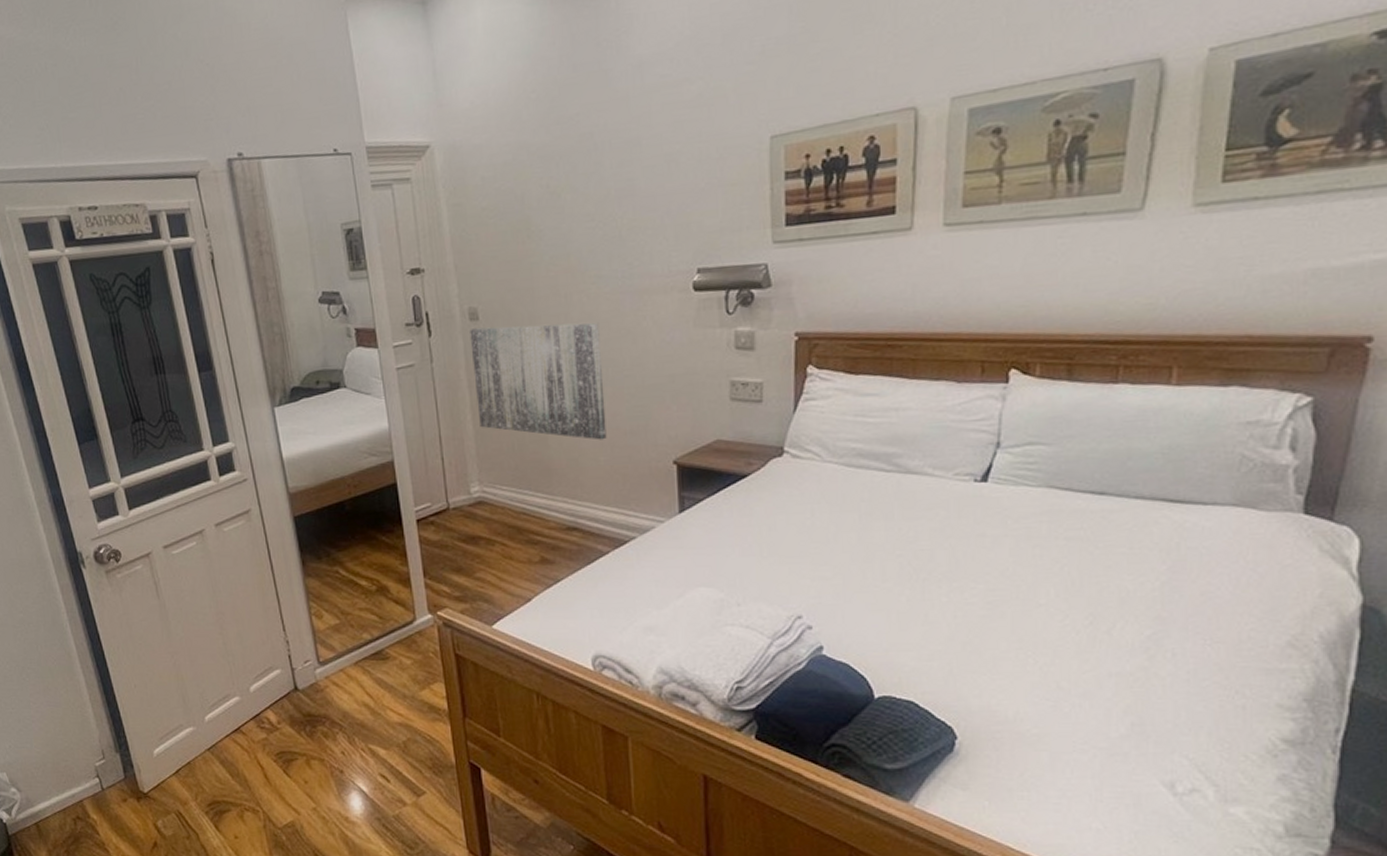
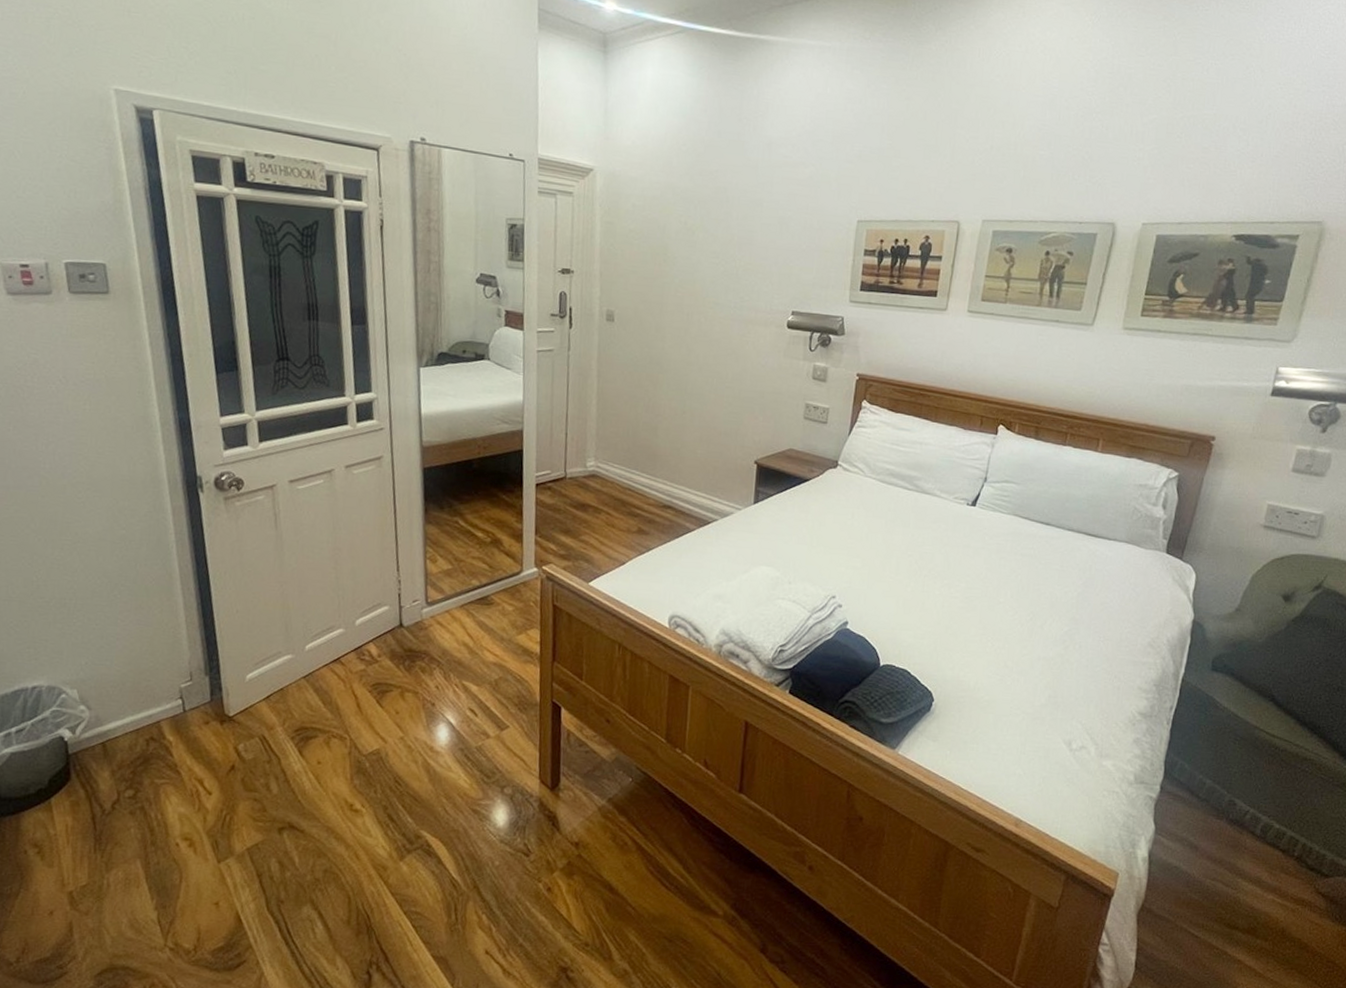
wall art: present [469,323,607,440] -> none [602,328,711,437]

